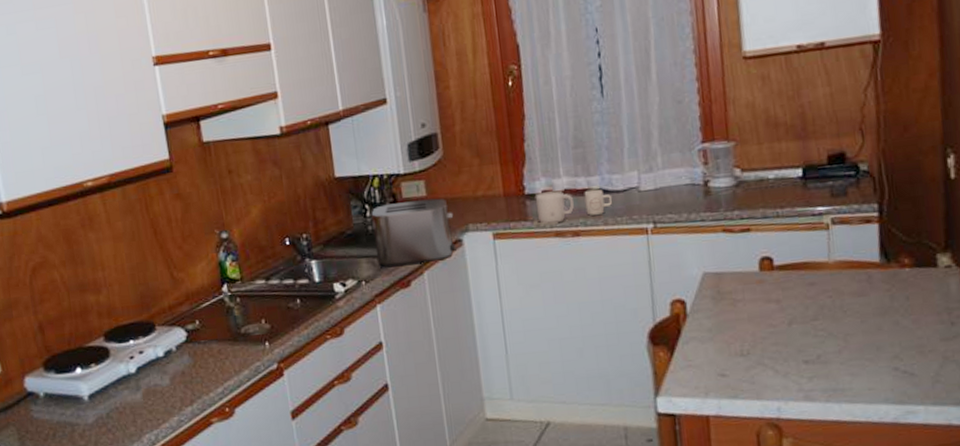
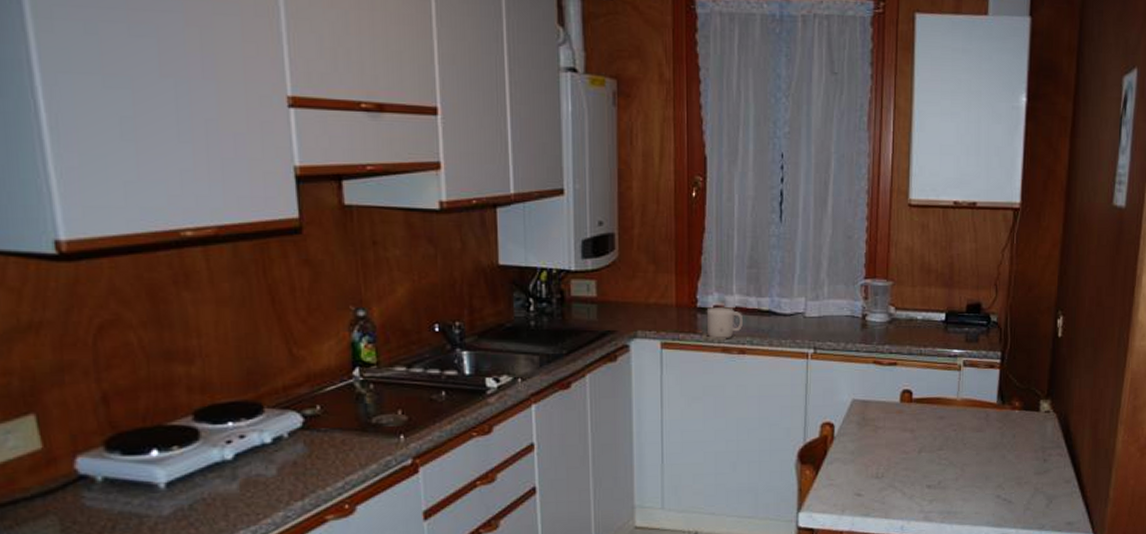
toaster: present [371,198,456,268] -> none [535,300,623,367]
mug: present [584,188,613,216] -> none [753,310,780,335]

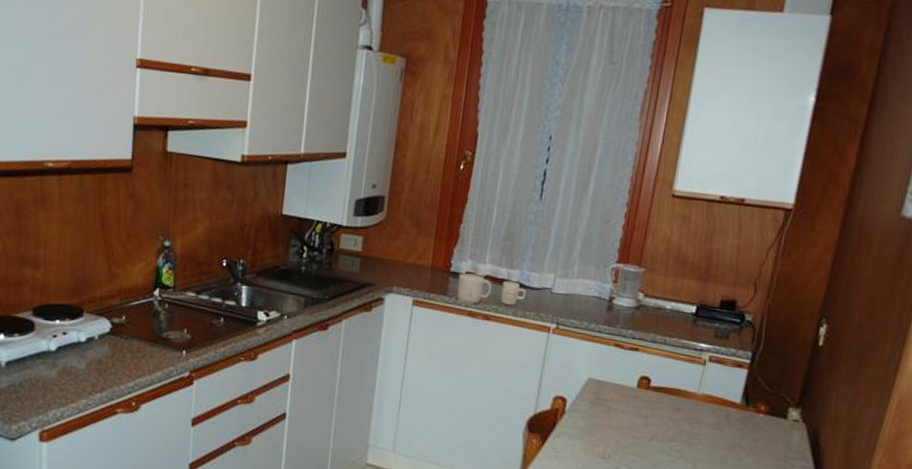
mug: none [753,310,780,335] -> present [500,280,527,305]

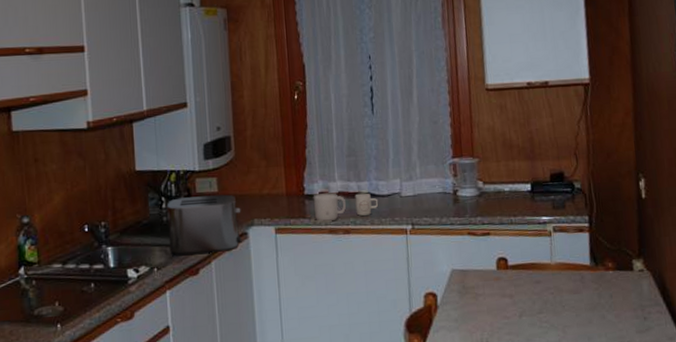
toaster: none [302,250,382,315] -> present [167,194,242,256]

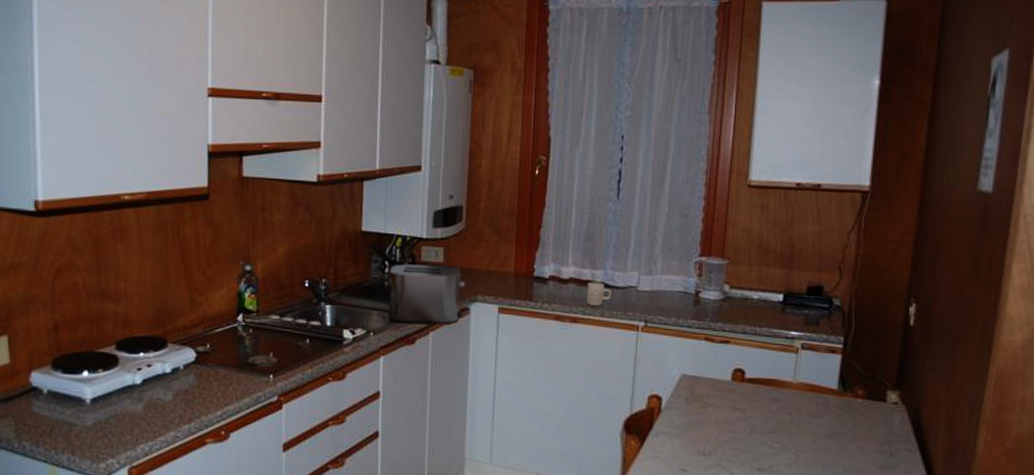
mug: present [313,193,347,222] -> none [541,277,577,308]

